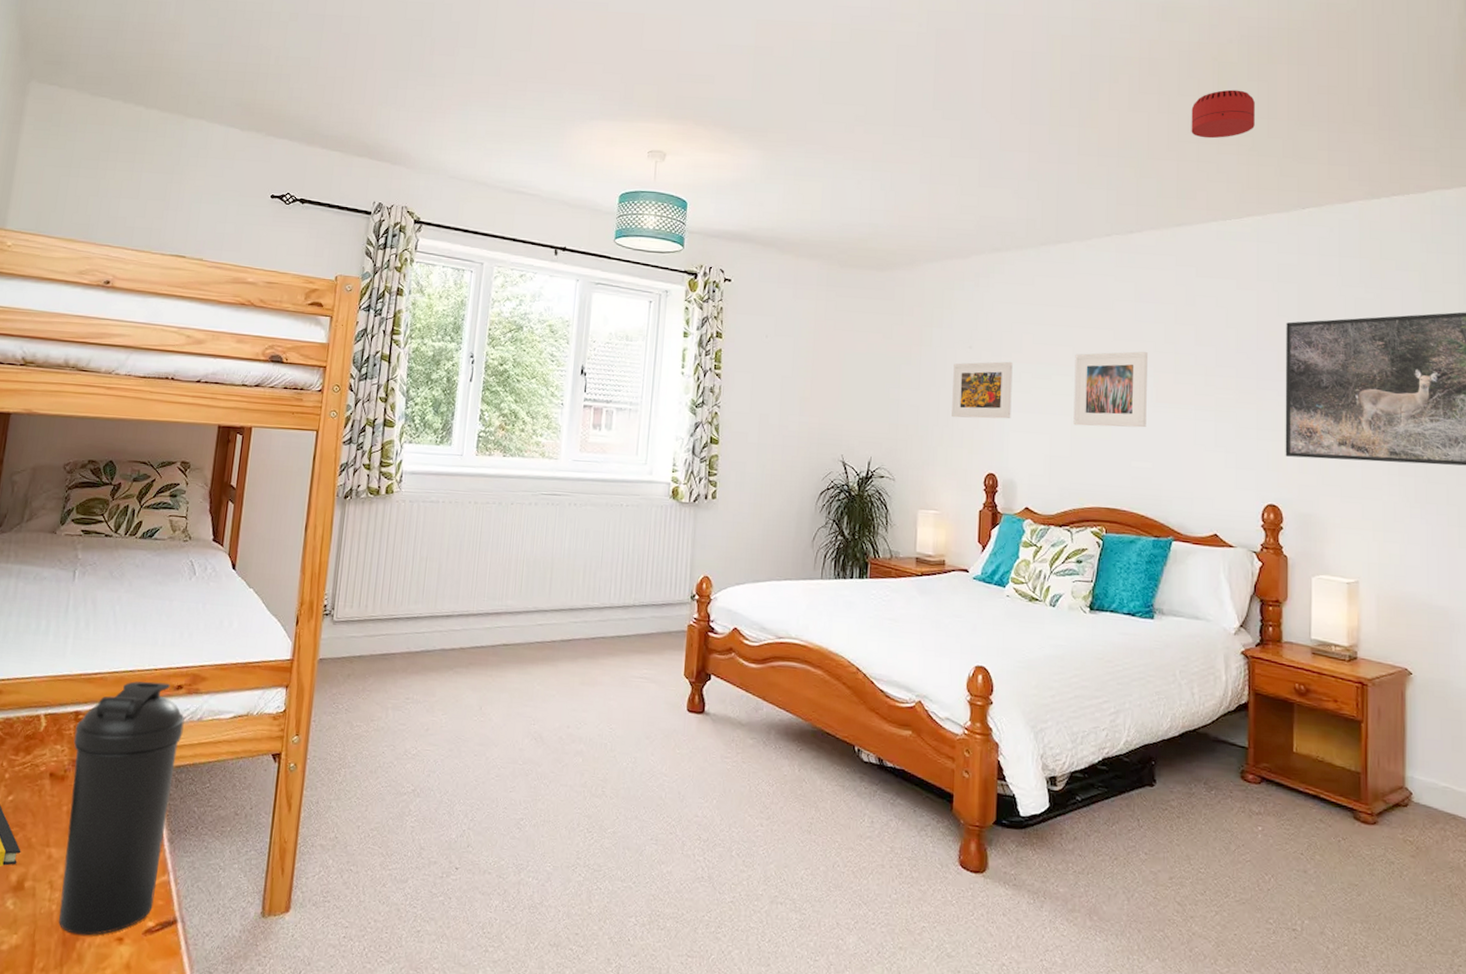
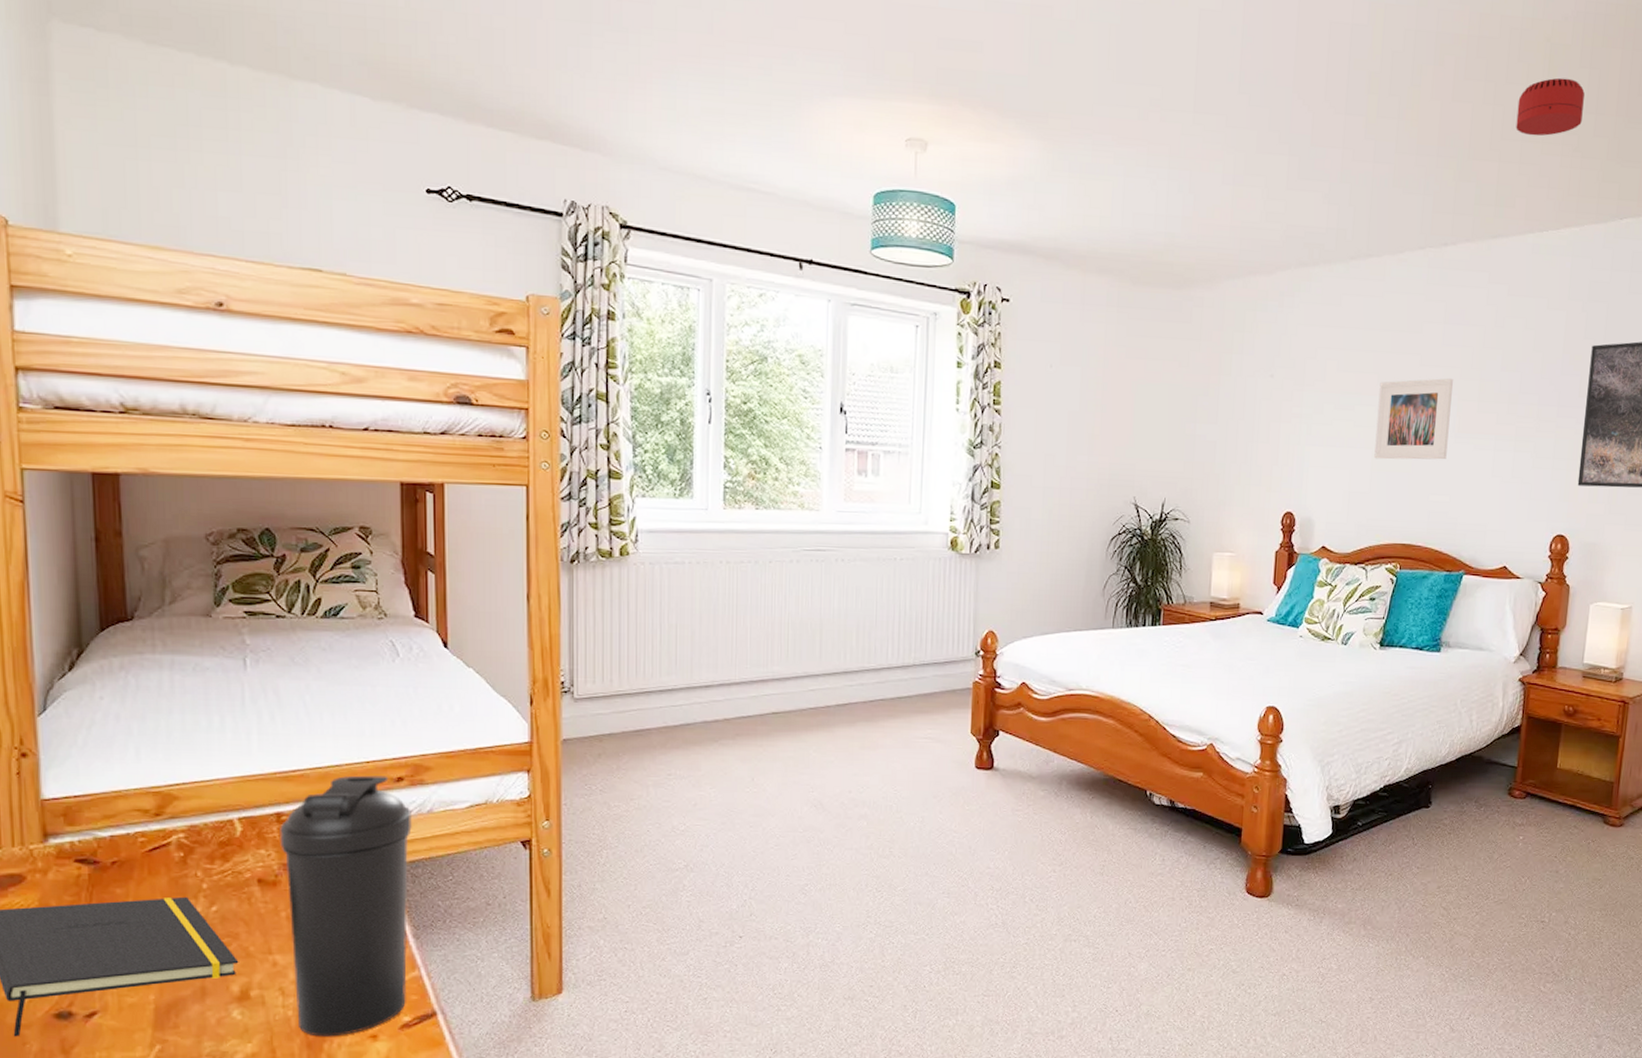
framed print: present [952,361,1013,419] -> none [1250,391,1316,454]

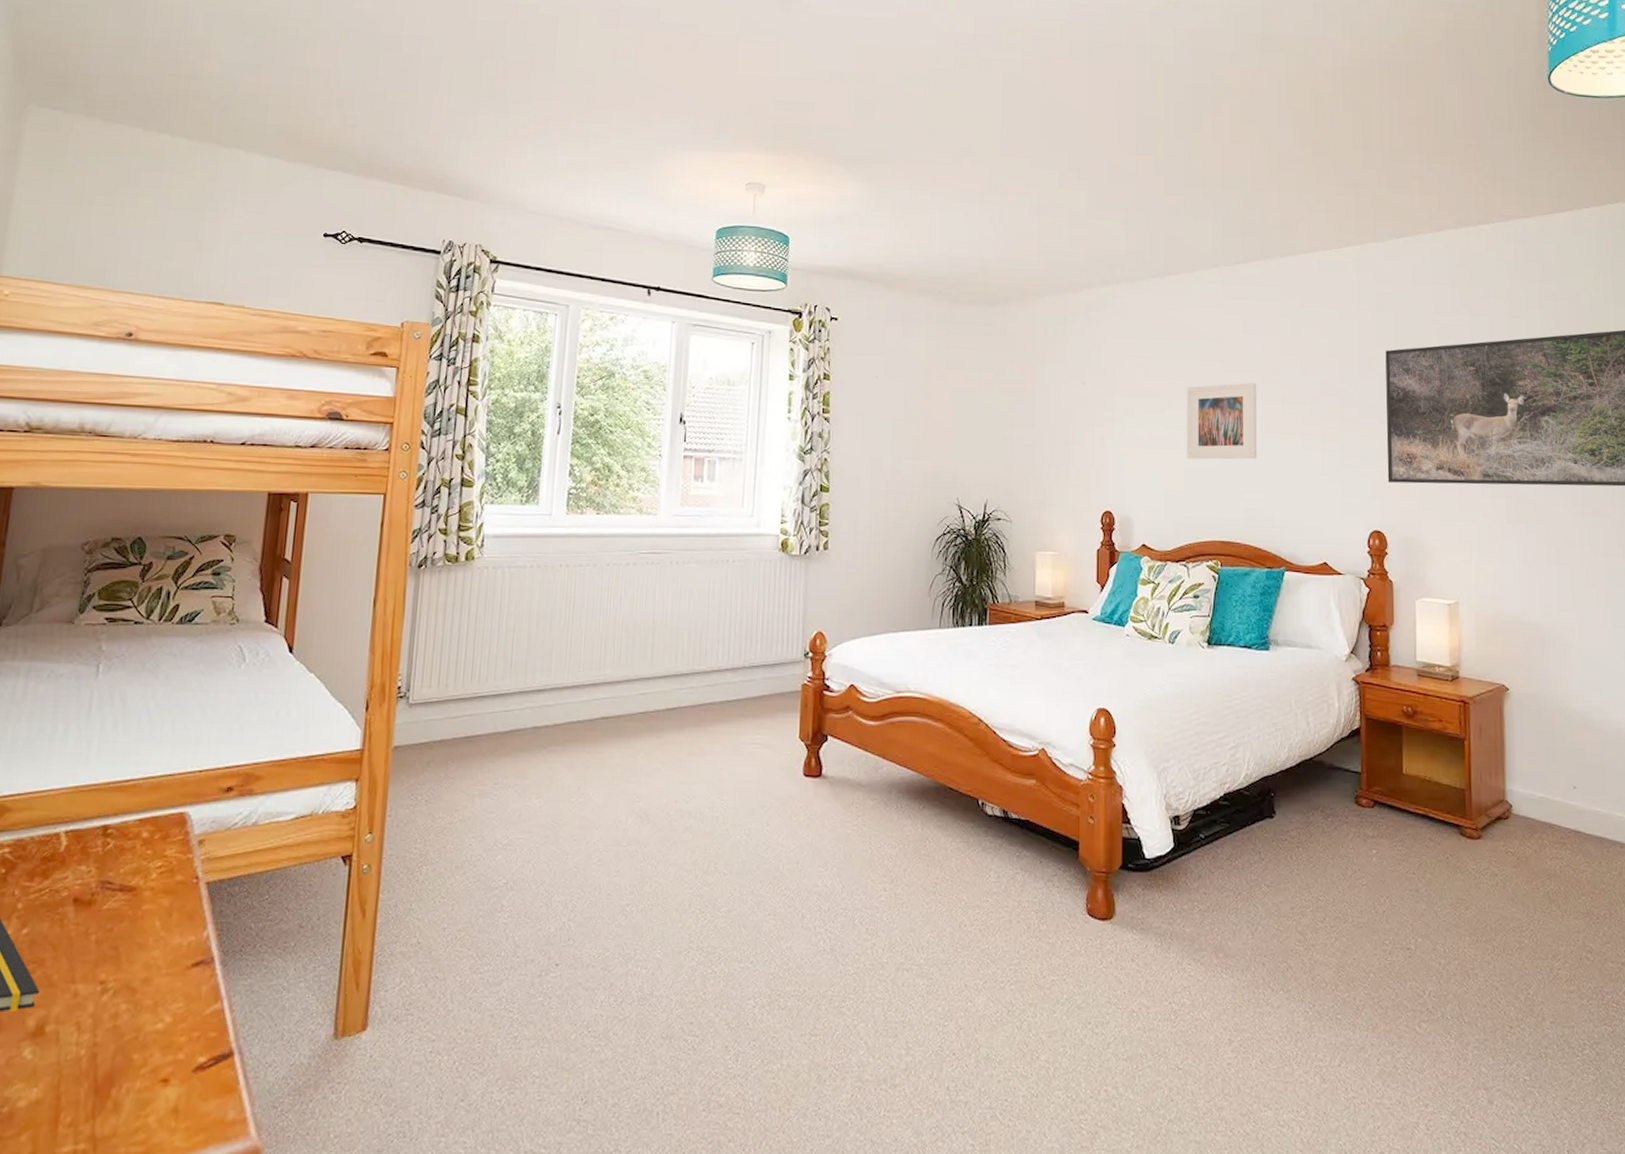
water bottle: present [280,775,412,1037] -> none [89,785,237,1080]
smoke detector: present [1516,77,1585,136] -> none [1291,120,1351,169]

